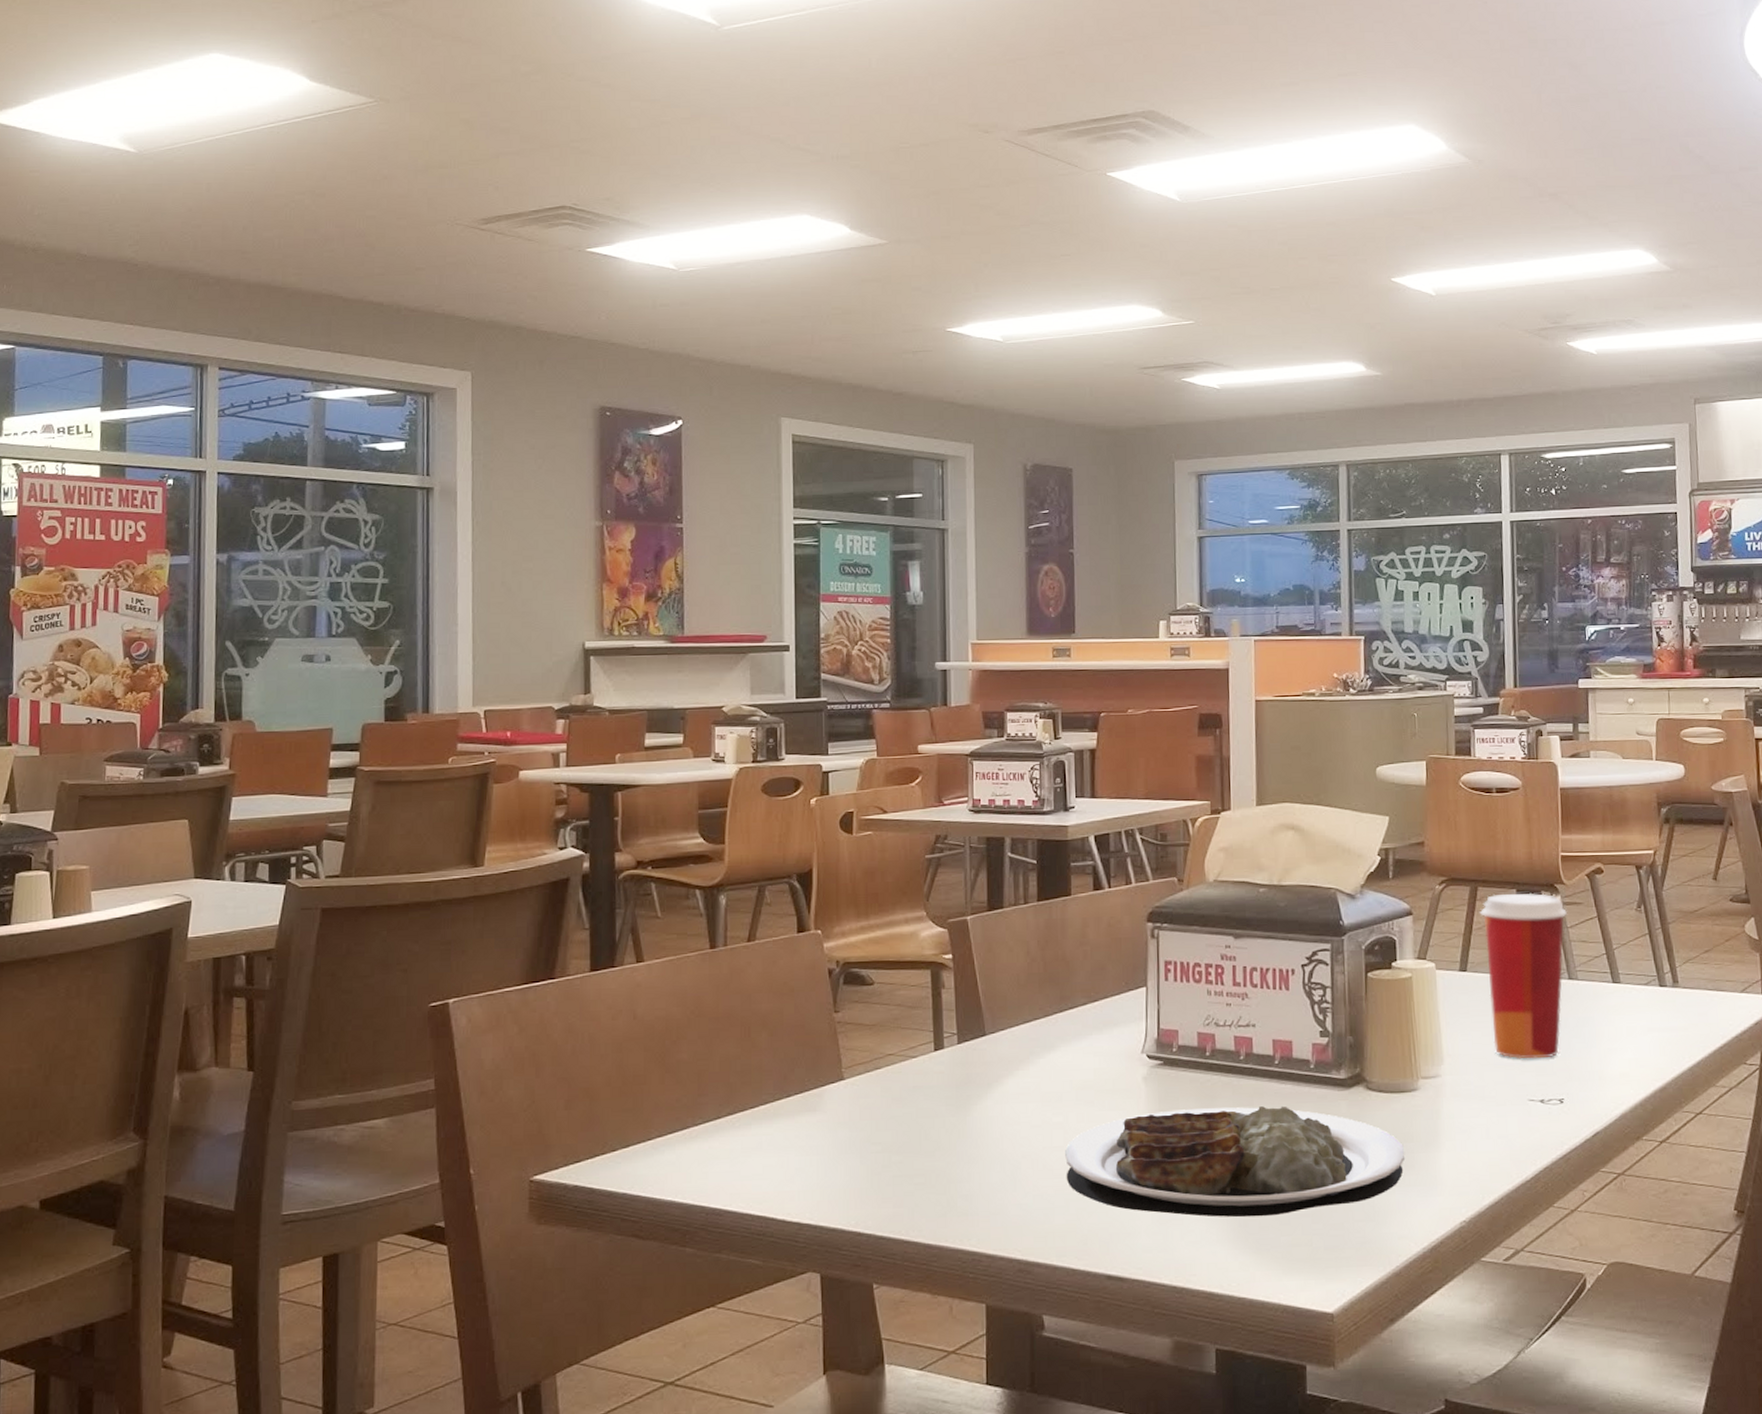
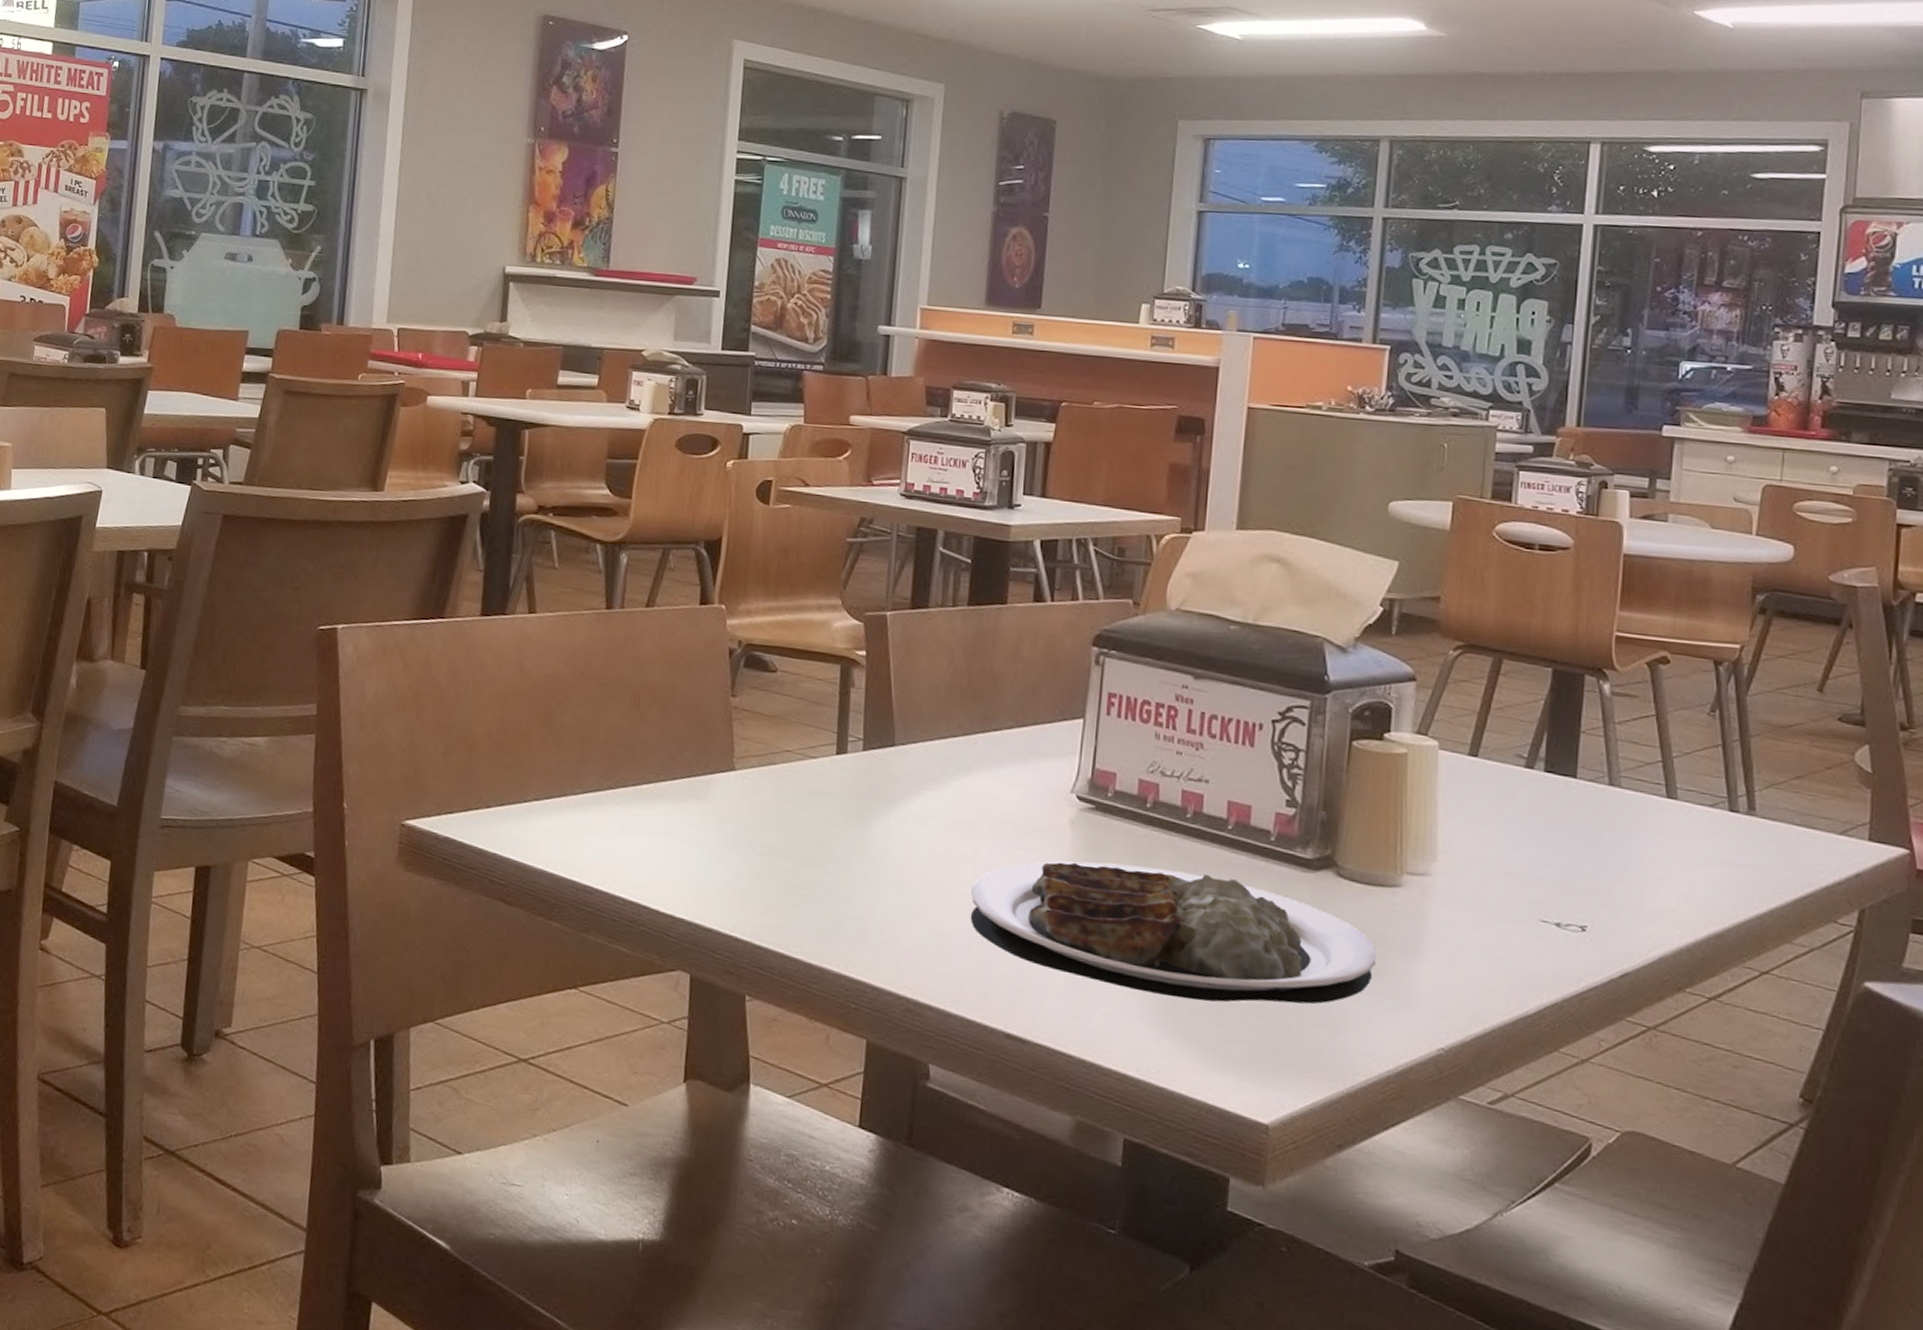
paper cup: present [1479,893,1567,1060] -> none [1501,671,1616,875]

